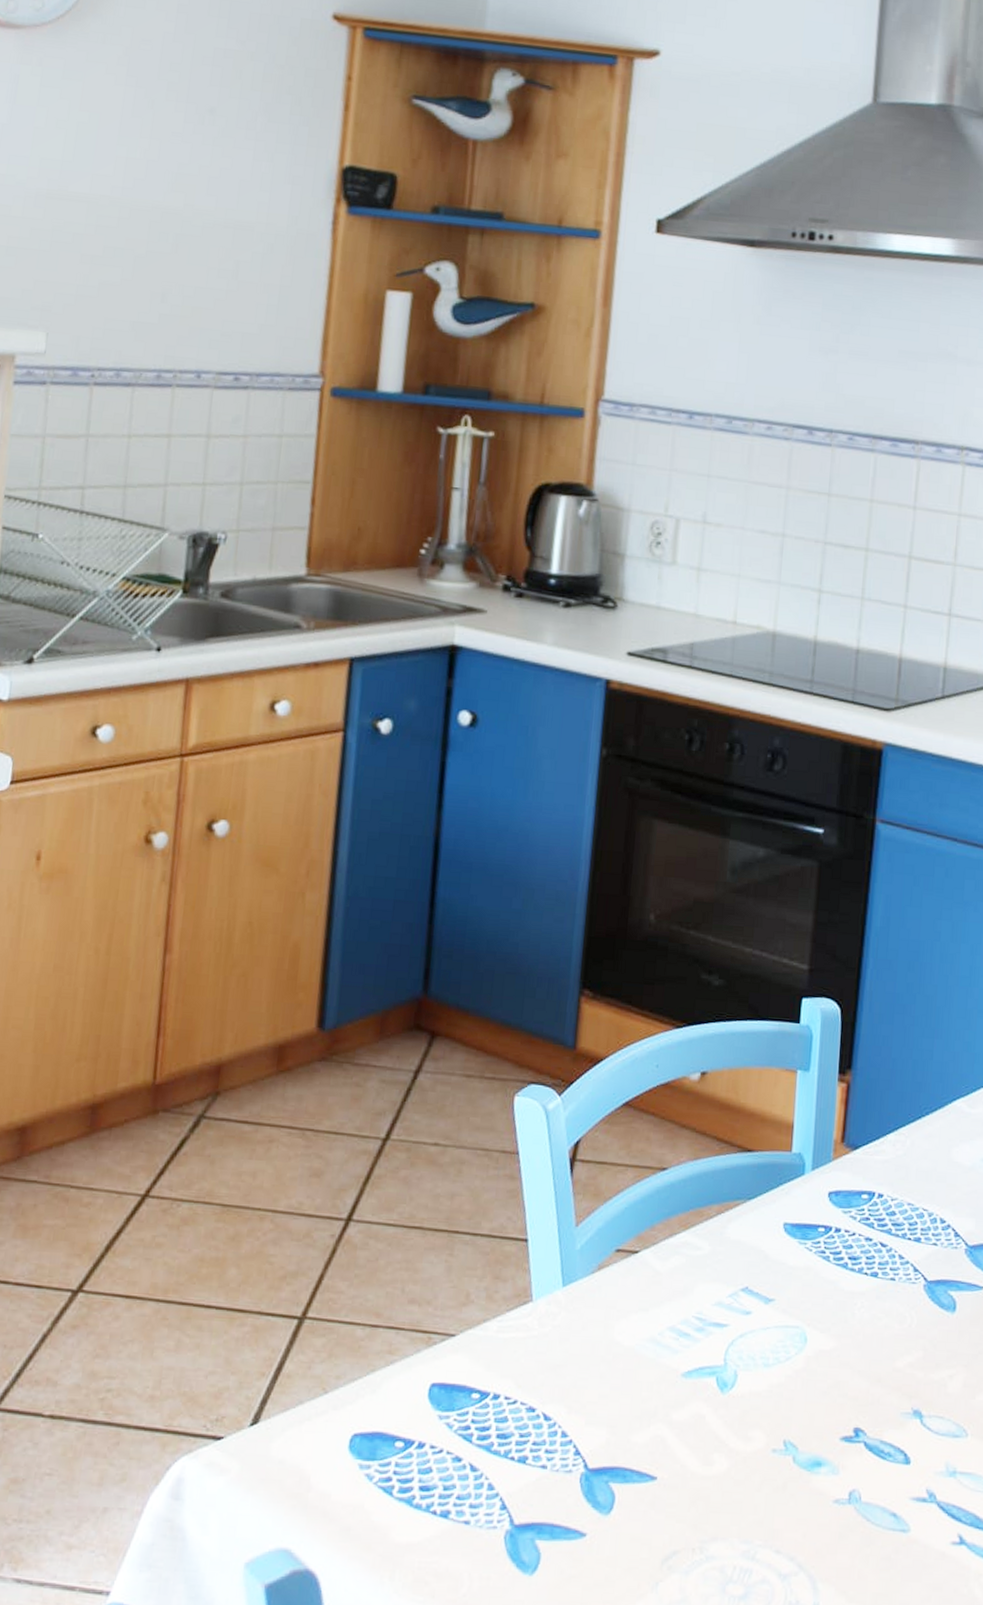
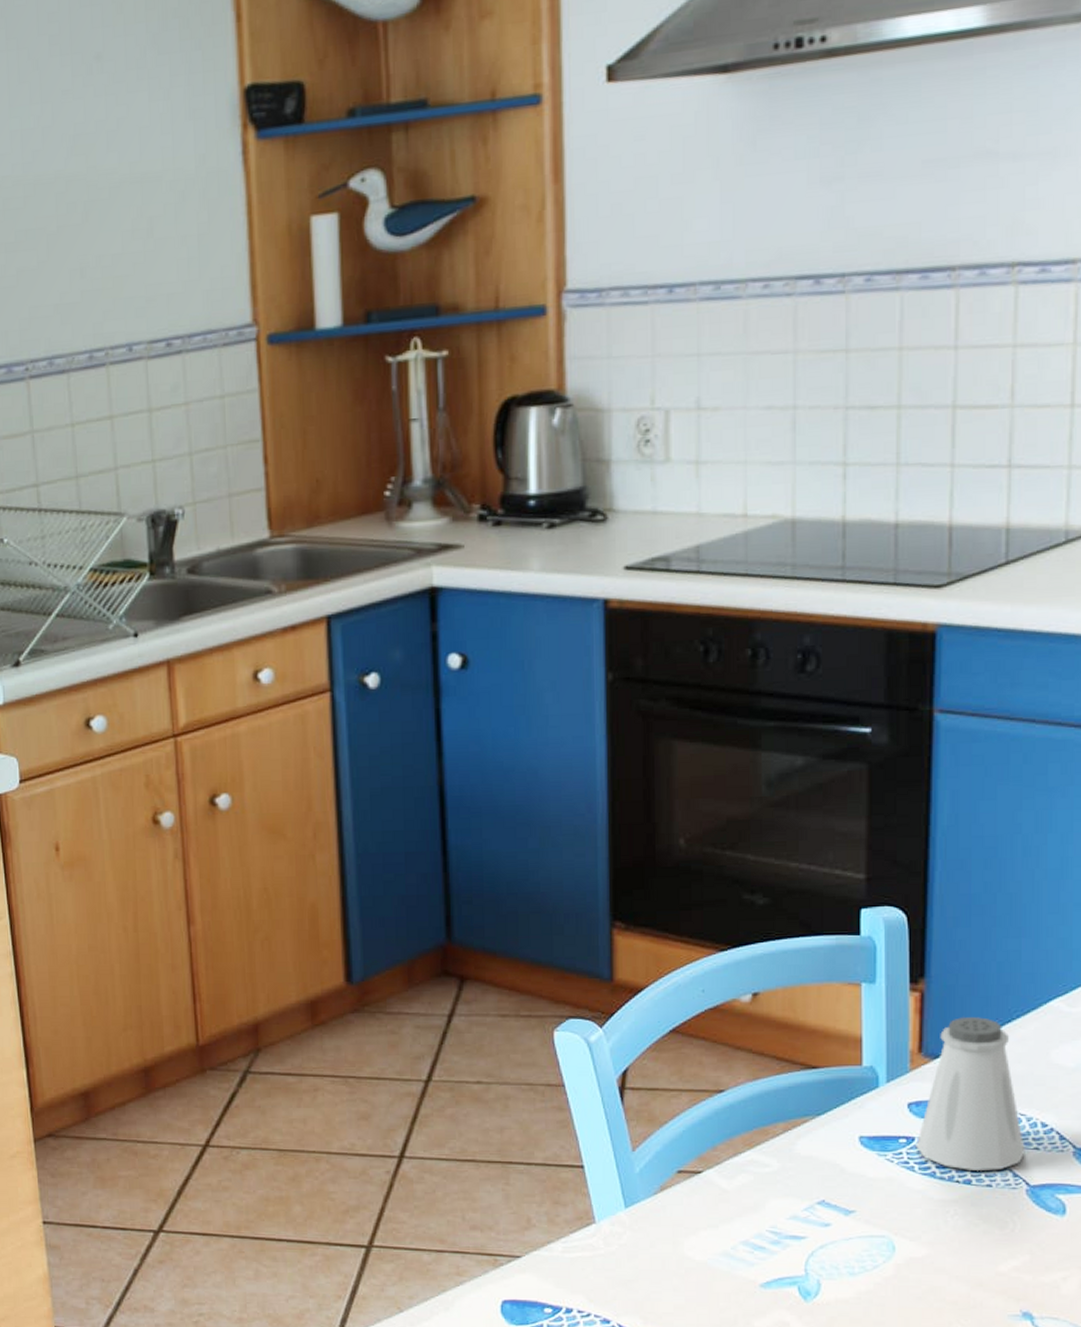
saltshaker: none [832,1109,926,1265] -> present [915,1016,1025,1172]

